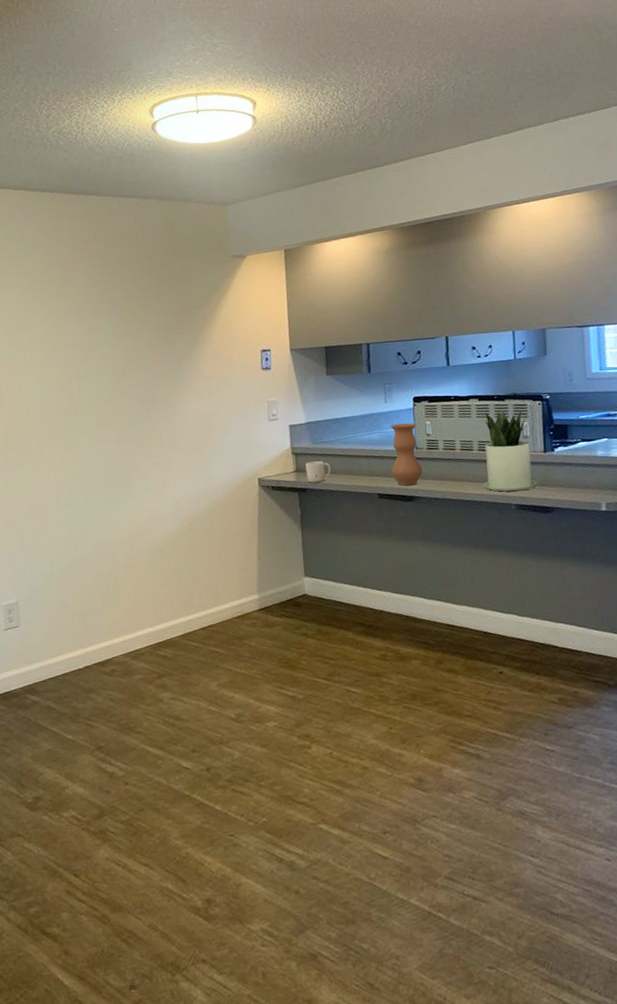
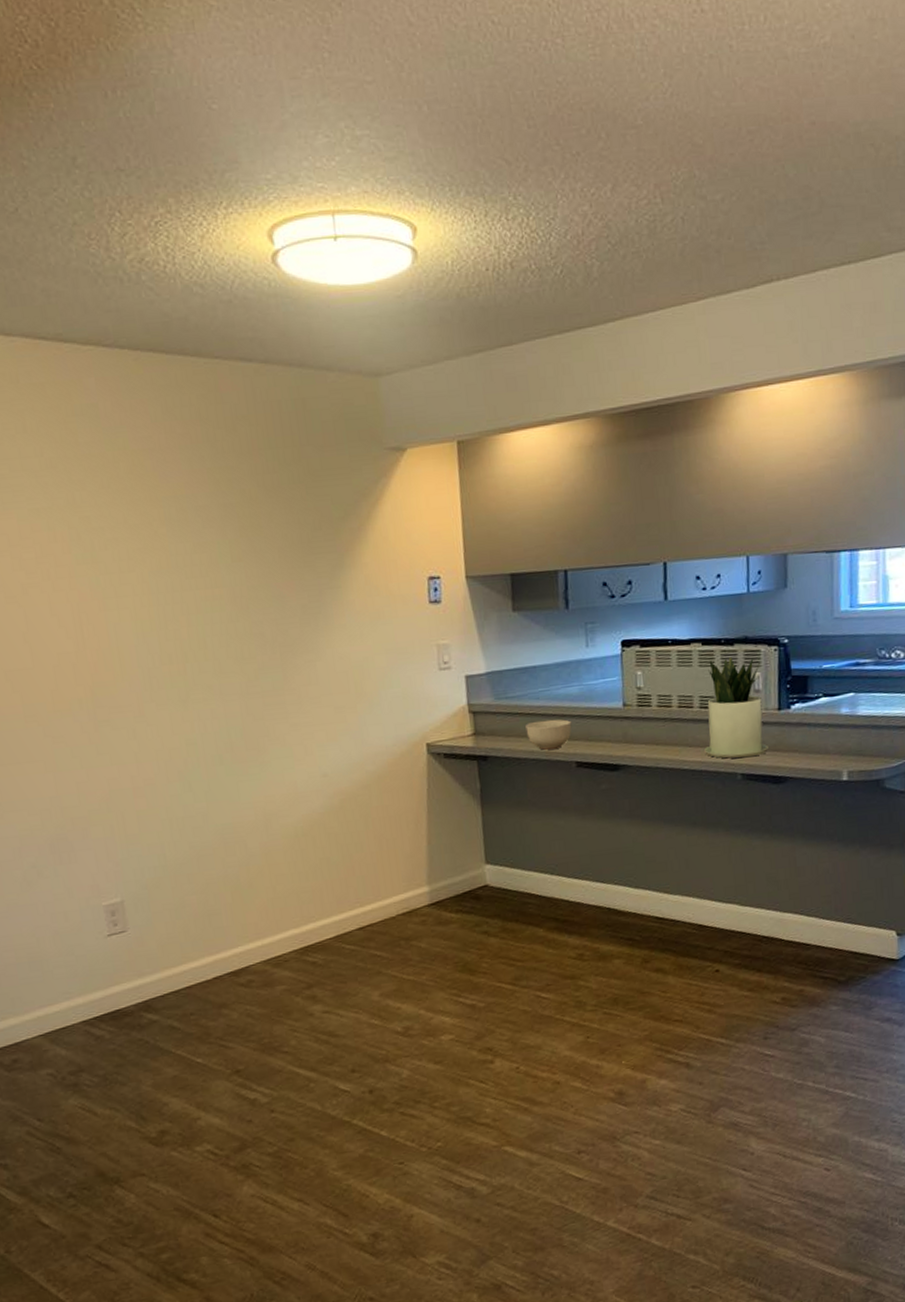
mug: present [305,461,331,483] -> none [486,721,518,749]
bowl: none [337,459,375,484] -> present [525,719,572,750]
vase: present [390,423,423,486] -> none [592,673,632,753]

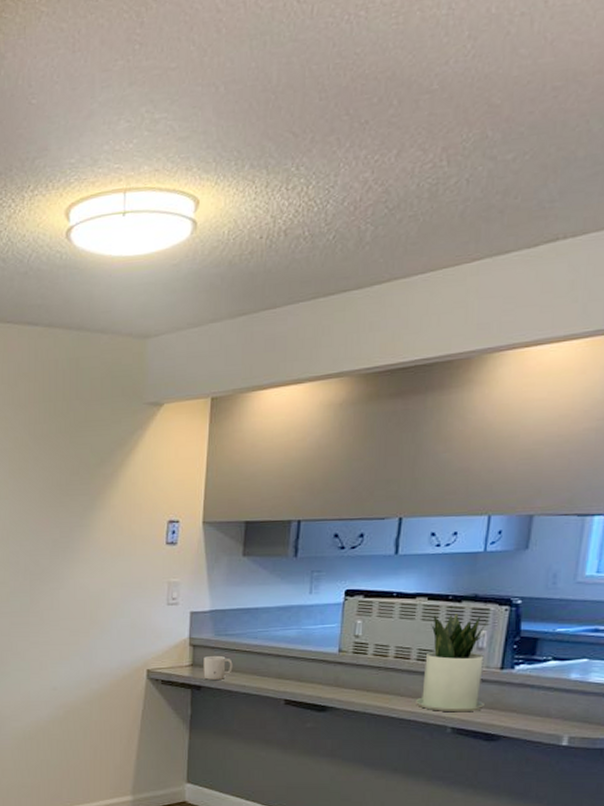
mug: none [486,721,518,749] -> present [203,655,233,680]
bowl: present [525,719,572,750] -> none [241,658,286,686]

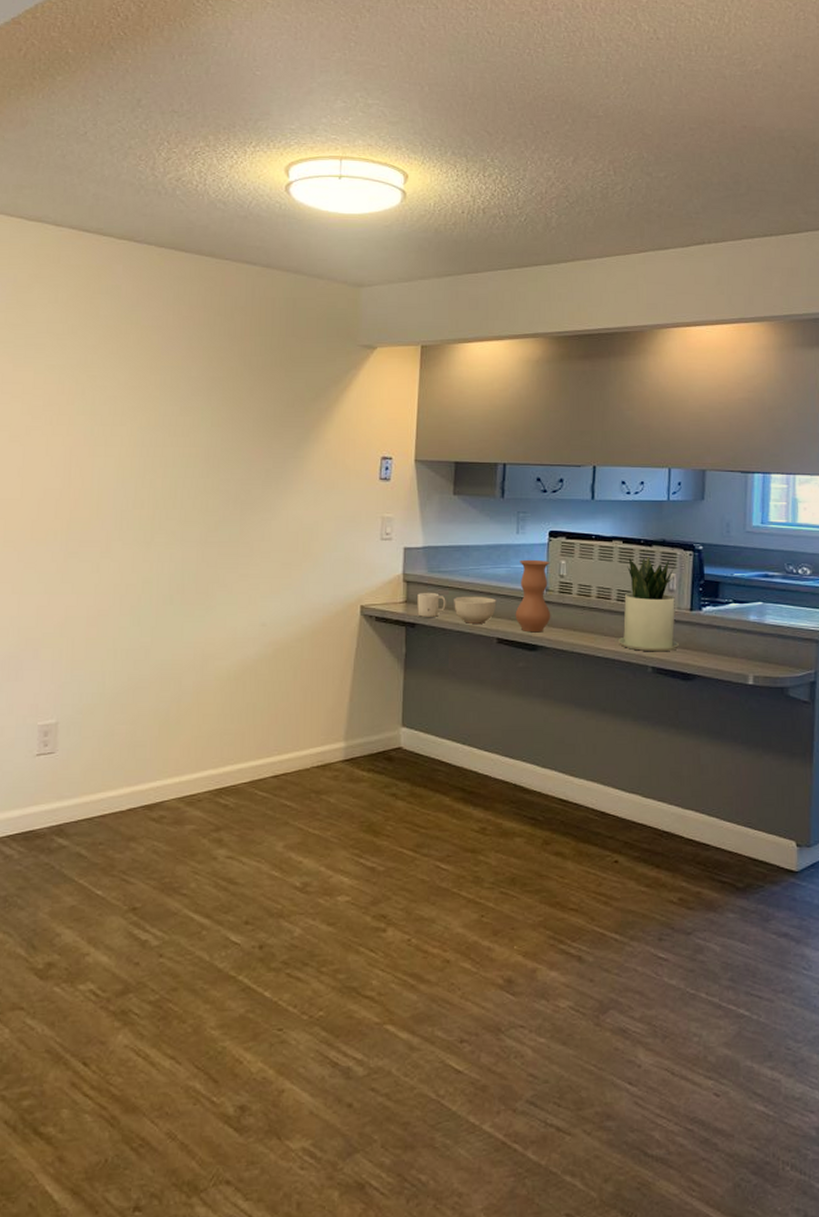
bowl: none [241,658,286,686] -> present [454,596,497,624]
vase: none [304,620,345,694] -> present [515,559,551,633]

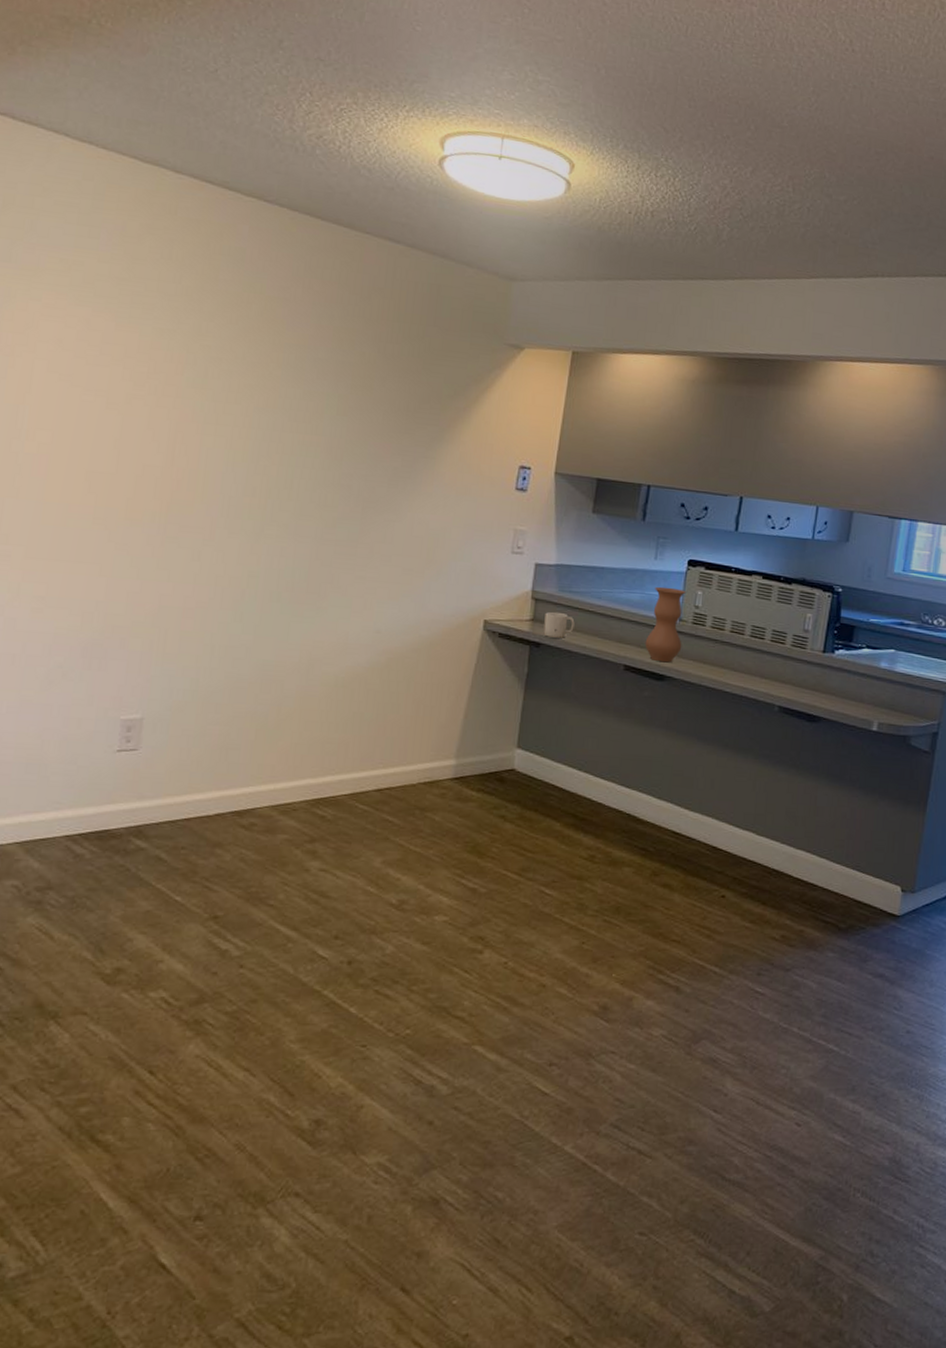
bowl: present [454,596,497,624] -> none [582,618,628,649]
planter: present [617,557,680,652] -> none [747,594,814,692]

